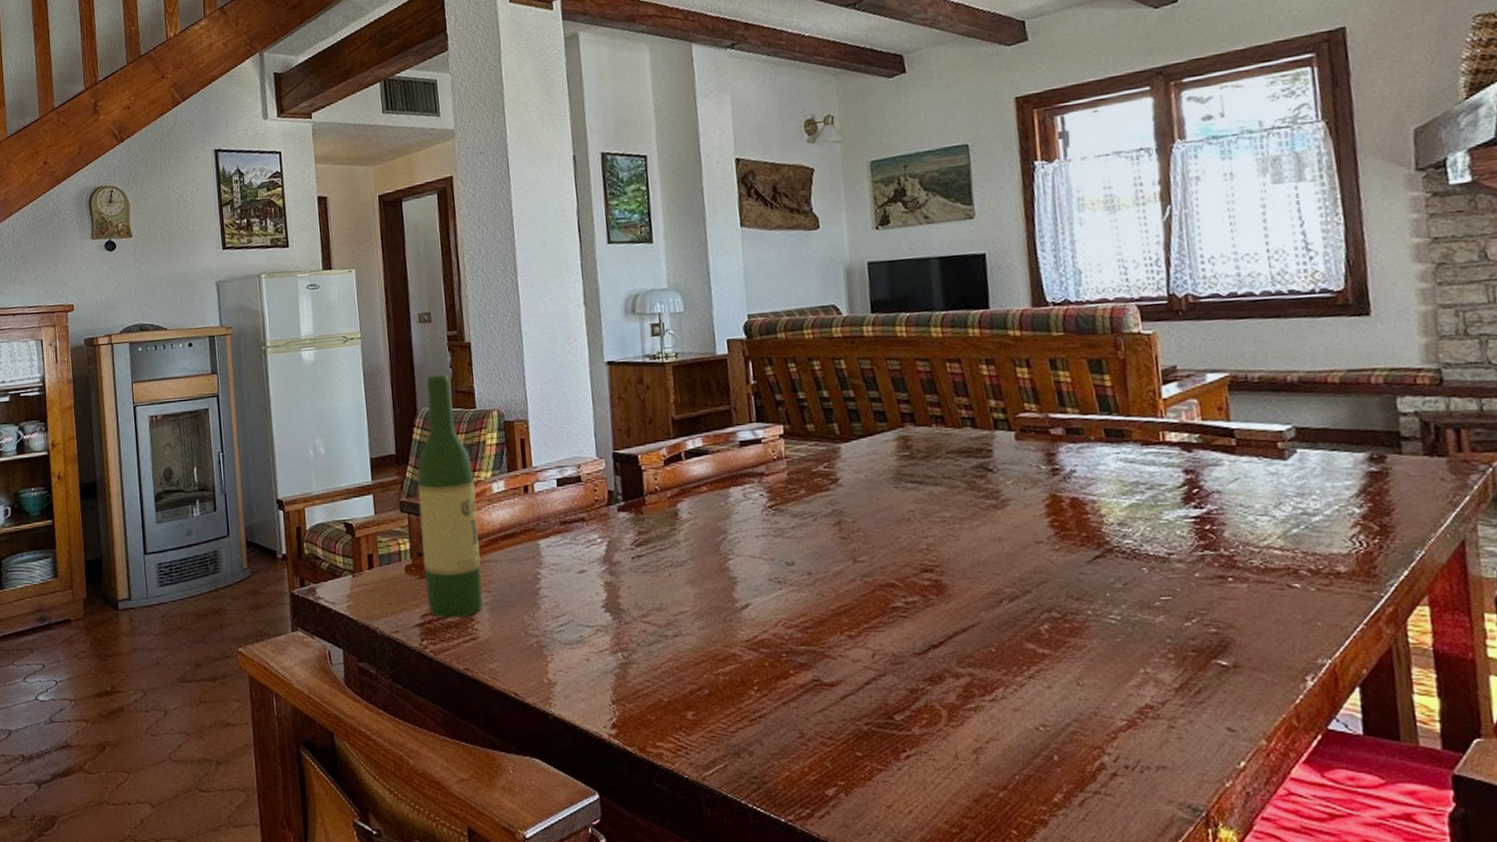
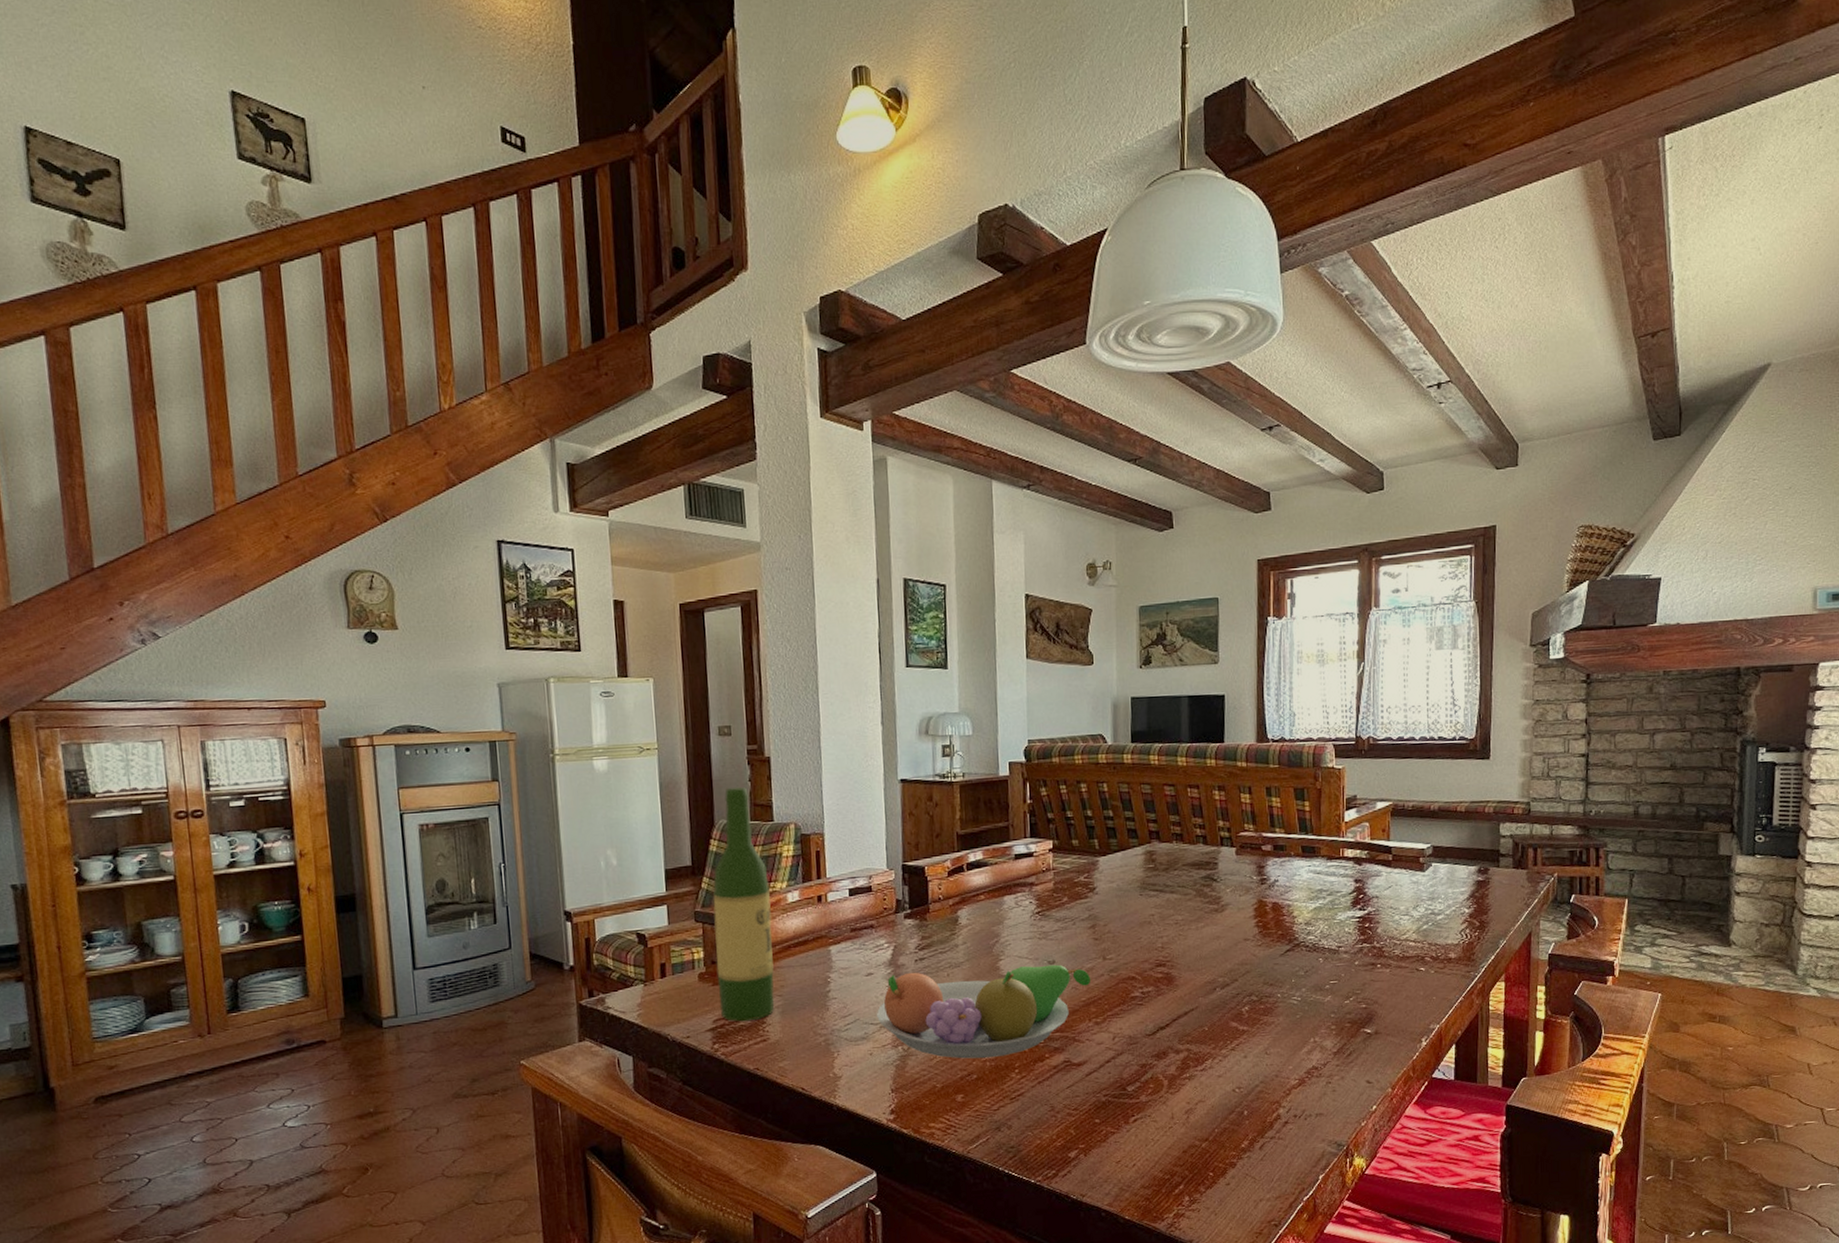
fruit bowl: none [592,566,841,672] -> present [877,964,1091,1059]

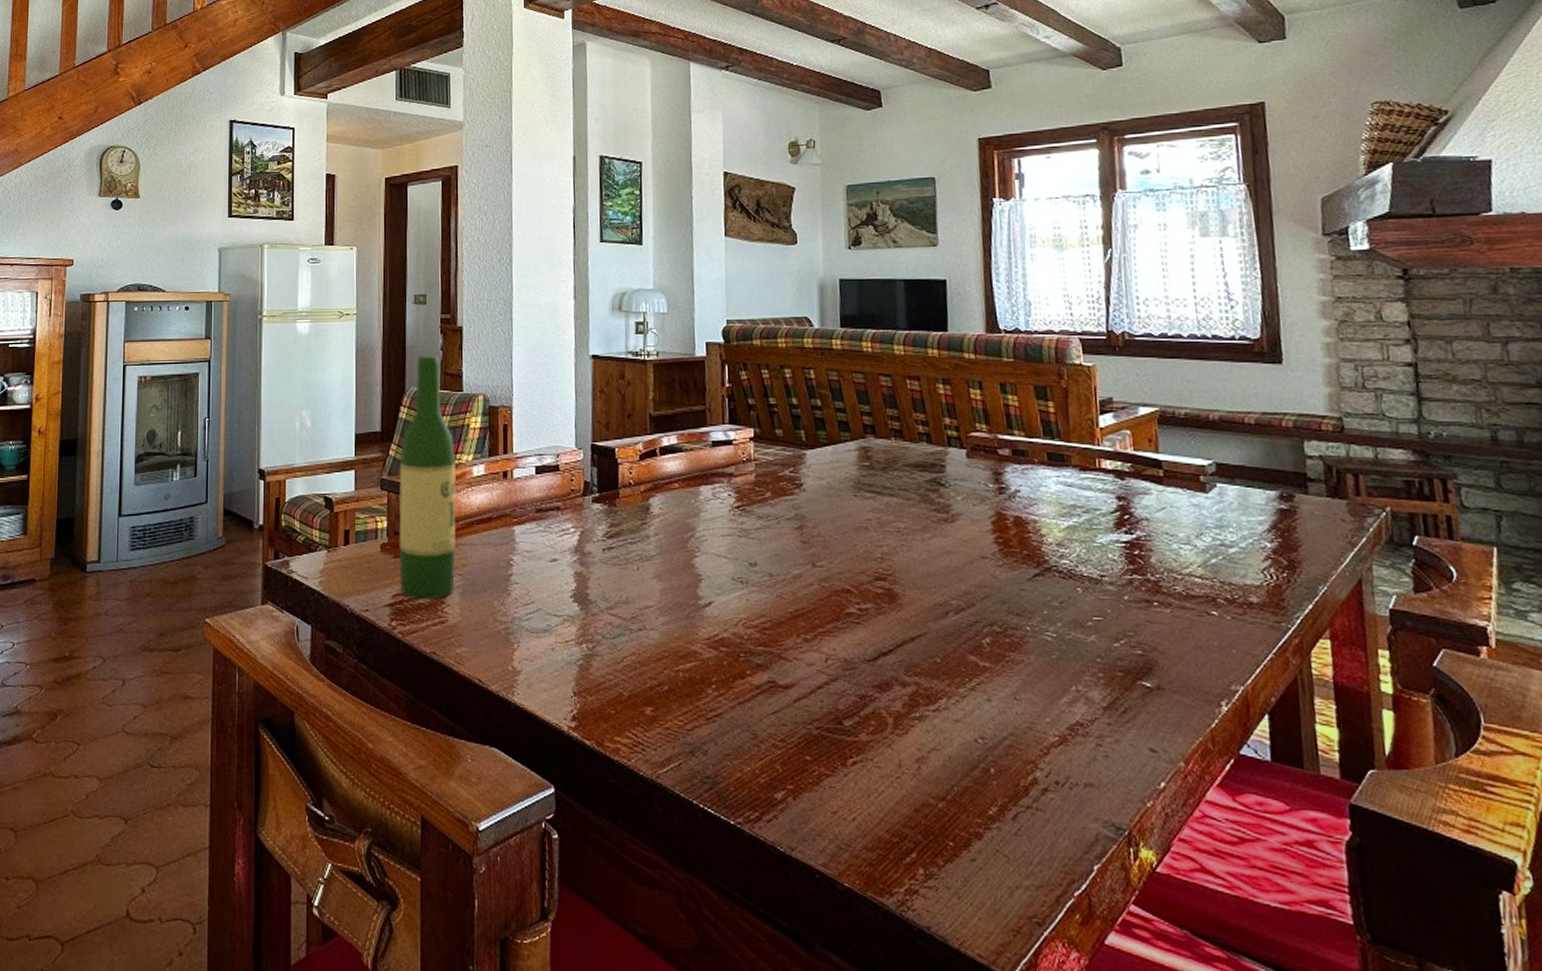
fruit bowl: present [877,964,1091,1059] -> none [561,562,799,668]

